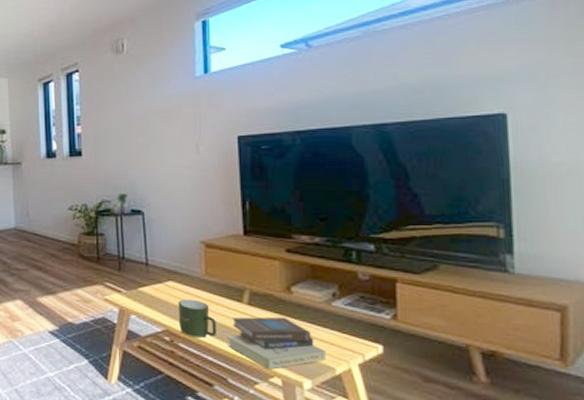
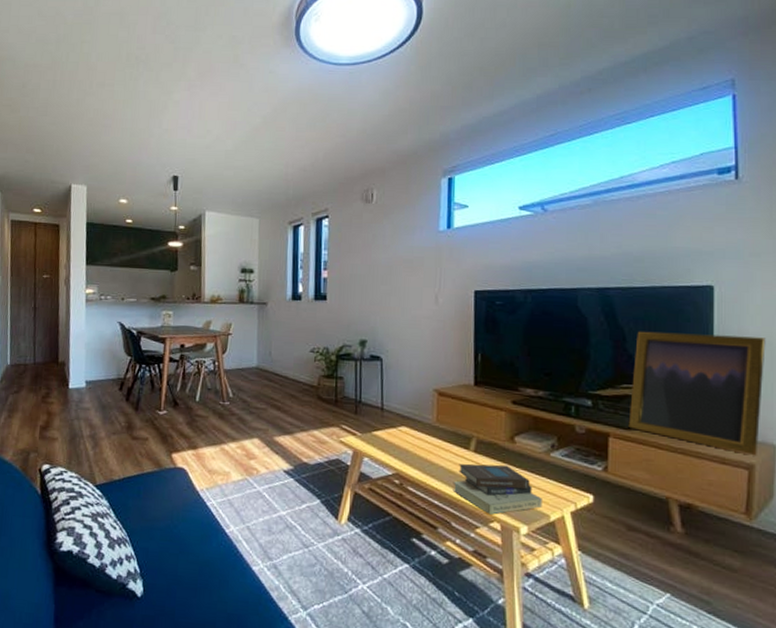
mug: present [177,299,216,338] -> none [408,444,444,482]
picture frame: none [417,166,573,296] -> present [628,331,766,456]

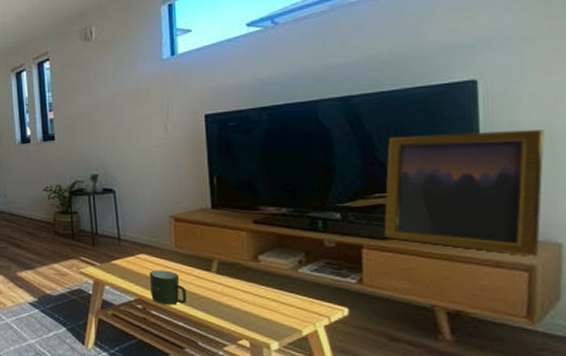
mug: none [408,444,444,482] -> present [149,270,186,305]
books: present [452,463,542,515] -> none [197,284,293,333]

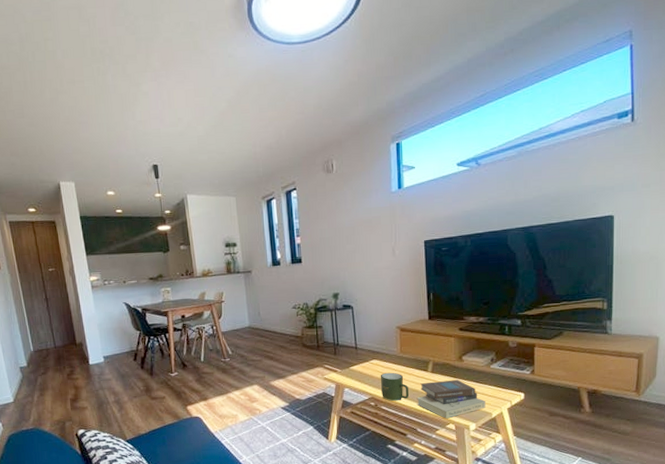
books: none [197,284,293,333] -> present [416,379,486,419]
picture frame: present [383,129,545,257] -> none [549,253,653,348]

